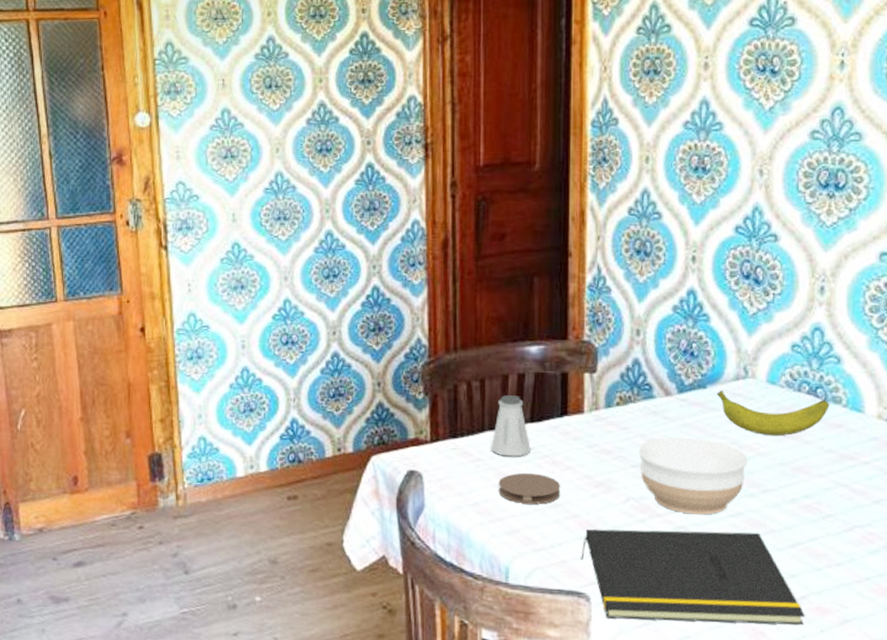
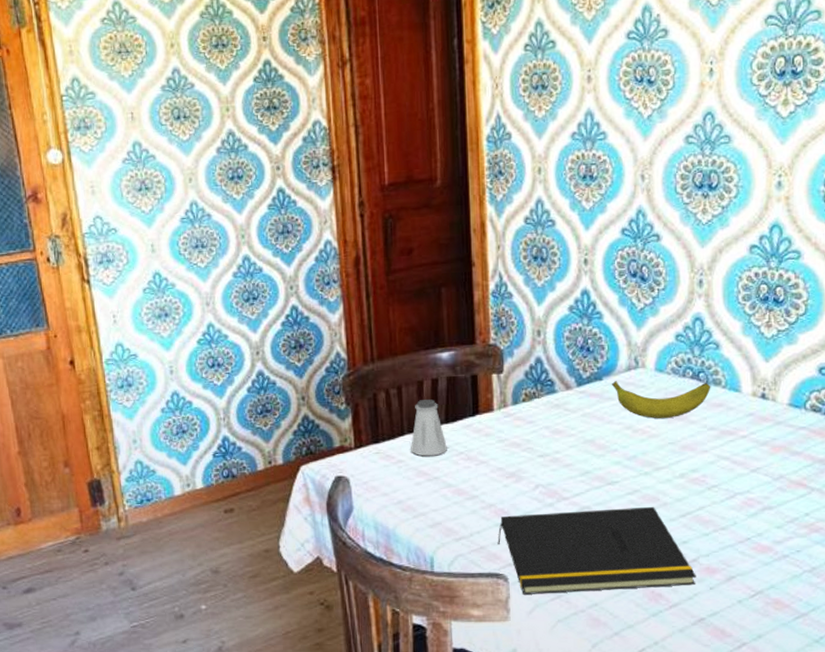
coaster: present [498,472,561,505] -> none [419,469,477,498]
bowl: present [638,437,748,515] -> none [544,425,642,495]

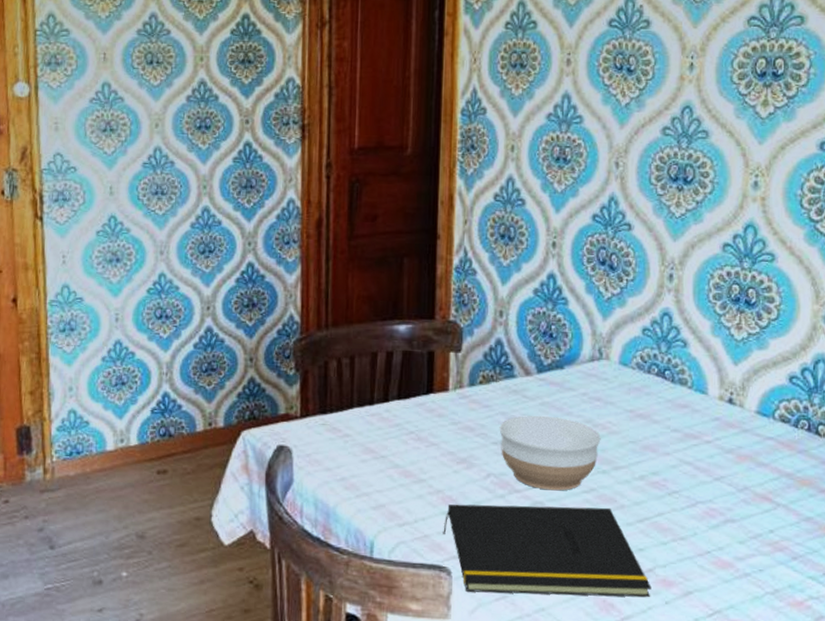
saltshaker: present [411,399,447,456] -> none [359,372,397,433]
bowl: none [544,425,642,495] -> present [499,415,601,491]
banana: present [611,381,711,419] -> none [573,371,677,416]

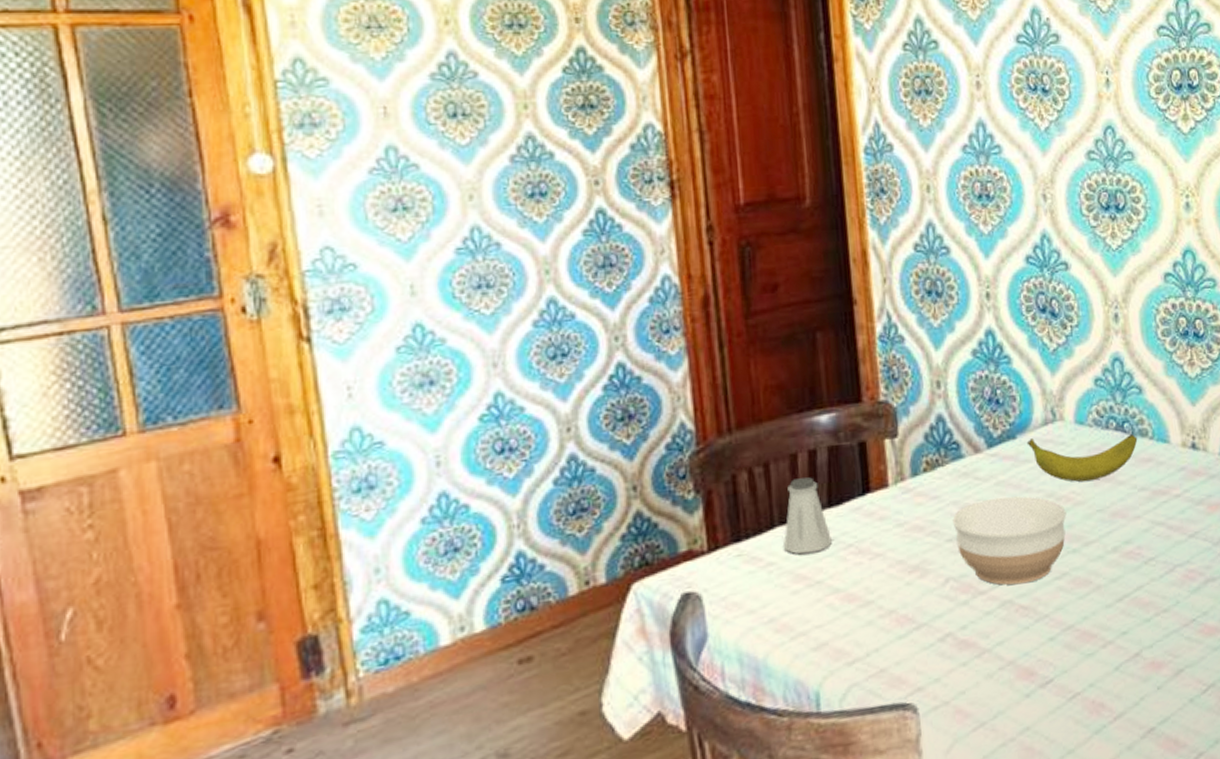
saltshaker: none [359,372,397,433] -> present [784,477,832,555]
notepad: present [443,504,651,598] -> none [902,591,1141,728]
banana: none [573,371,677,416] -> present [1026,433,1138,482]

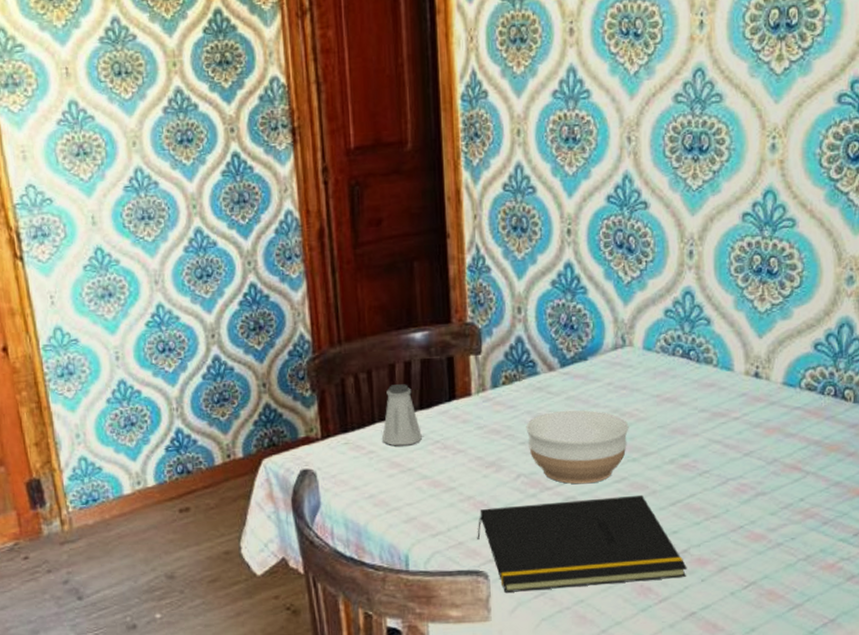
notepad: none [902,591,1141,728] -> present [477,494,687,593]
banana: present [1026,433,1138,482] -> none [596,360,702,401]

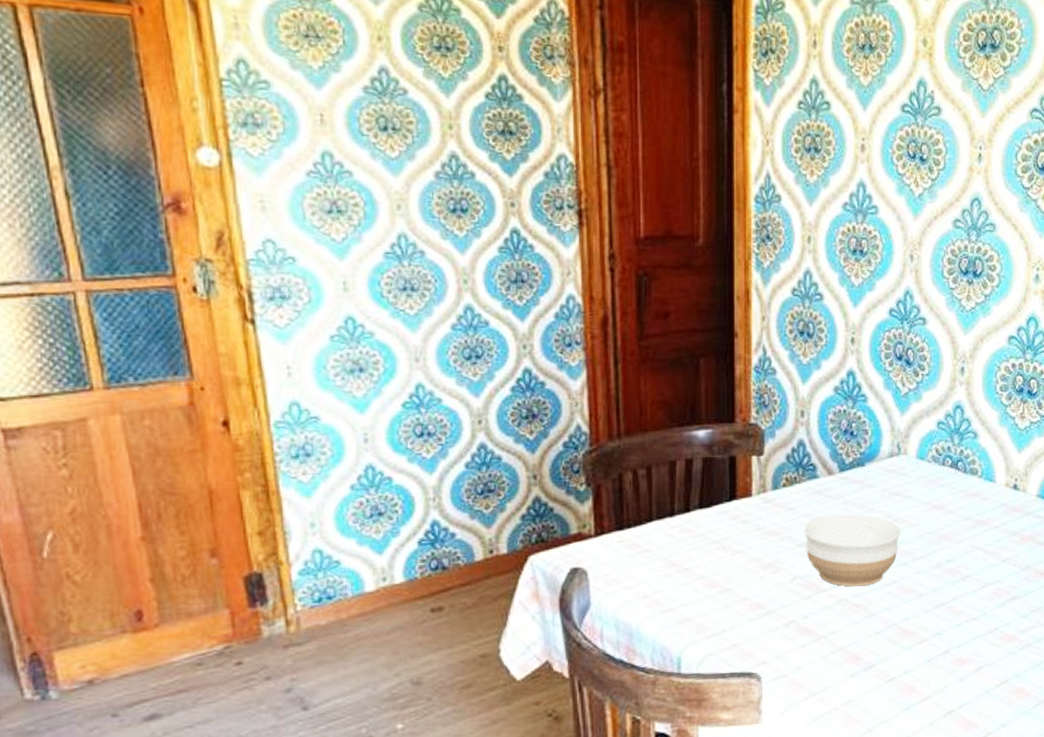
saltshaker: present [382,384,422,446] -> none [660,482,700,545]
notepad: present [477,494,687,593] -> none [751,597,948,694]

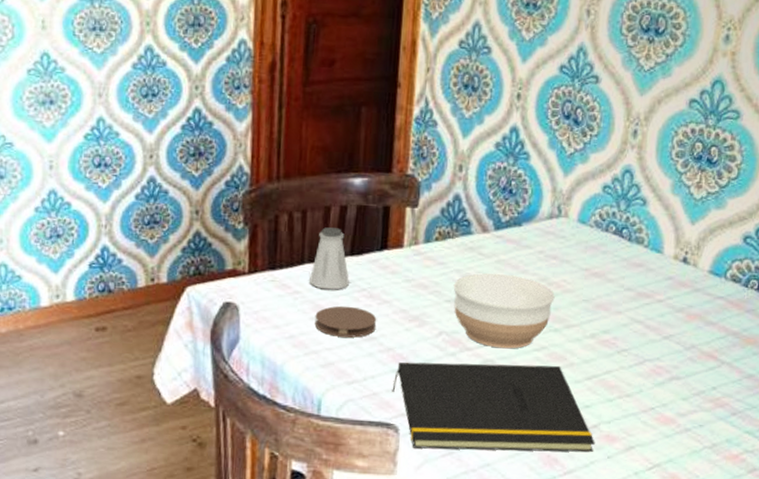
saltshaker: none [660,482,700,545] -> present [309,227,349,290]
coaster: none [668,559,731,592] -> present [314,305,377,338]
notepad: none [751,597,948,694] -> present [392,361,595,453]

